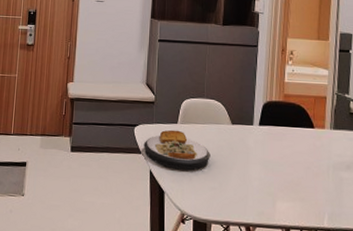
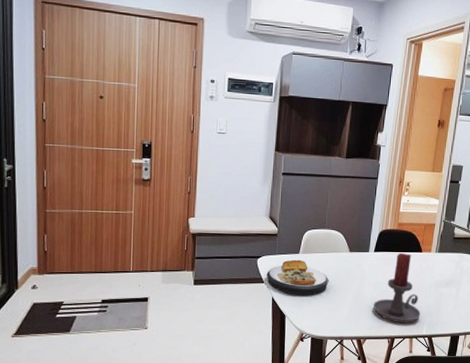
candle holder: none [262,128,319,212] -> present [373,253,421,323]

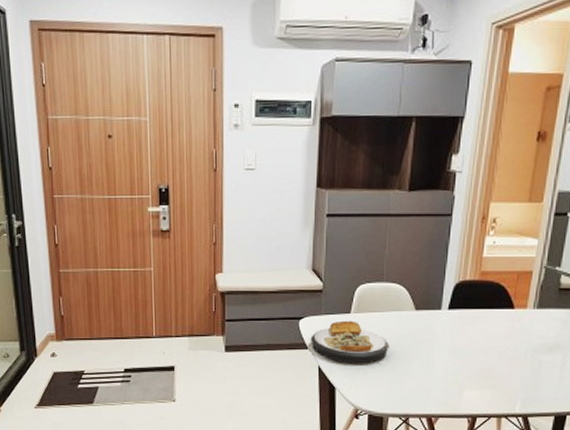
candle holder: present [373,253,421,323] -> none [448,310,512,399]

